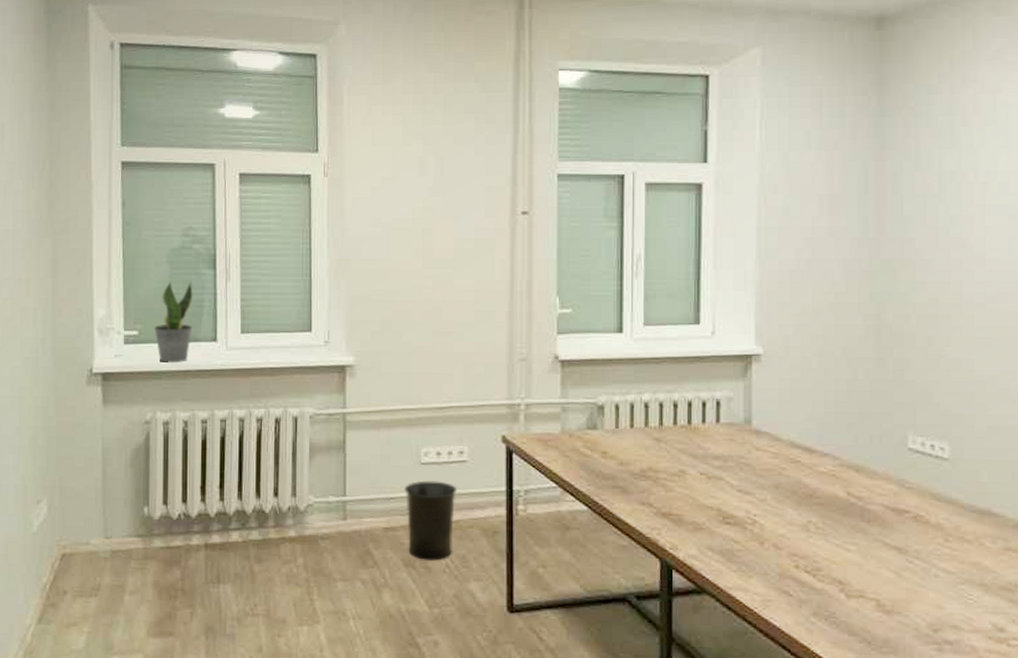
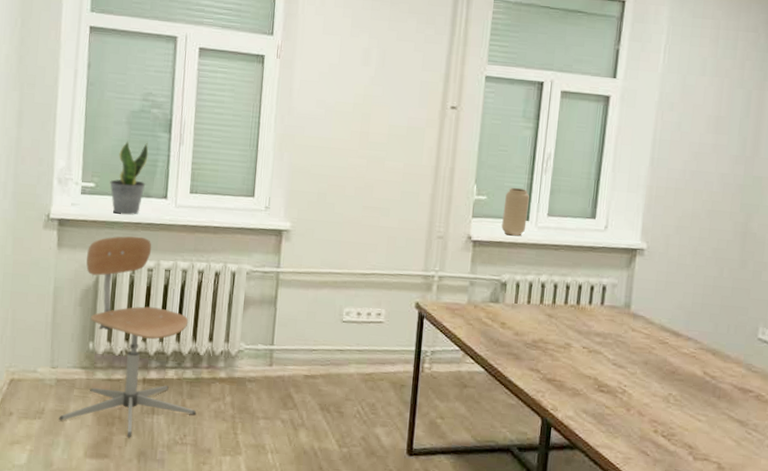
office chair: none [116,385,267,611] -> present [58,235,197,437]
waste bin: present [404,480,458,560] -> none [325,336,373,406]
vase: none [592,296,620,352] -> present [501,187,529,236]

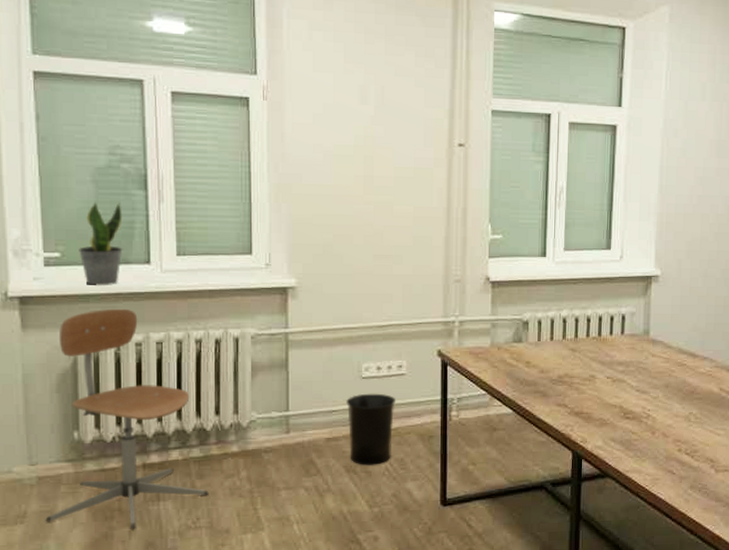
waste bin: none [325,336,373,406] -> present [346,393,397,465]
vase: present [501,187,529,236] -> none [519,223,545,273]

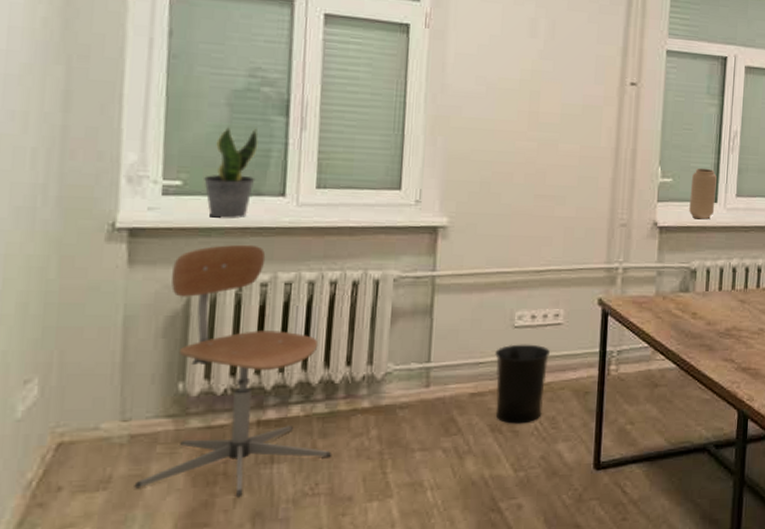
vase: none [519,223,545,273] -> present [689,168,717,220]

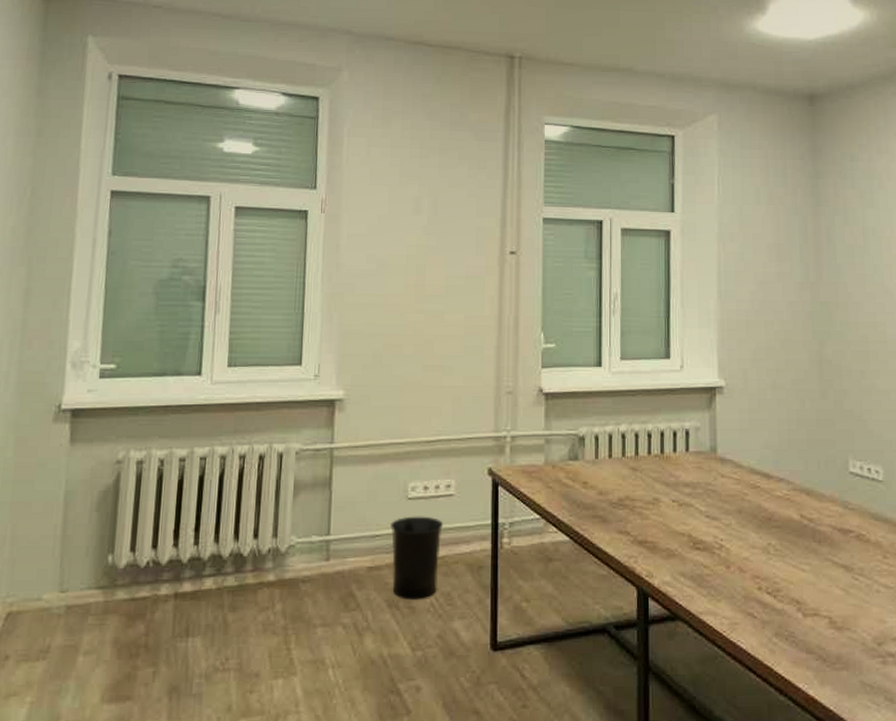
office chair: present [134,244,332,496] -> none [68,421,241,669]
potted plant: present [204,126,259,220] -> none [134,313,180,399]
vase: present [689,168,717,220] -> none [574,332,600,384]

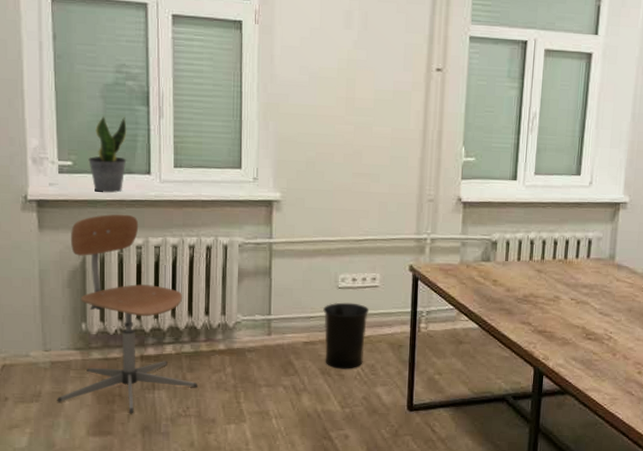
office chair: none [68,421,241,669] -> present [57,214,198,413]
potted plant: none [134,313,180,399] -> present [88,115,127,194]

